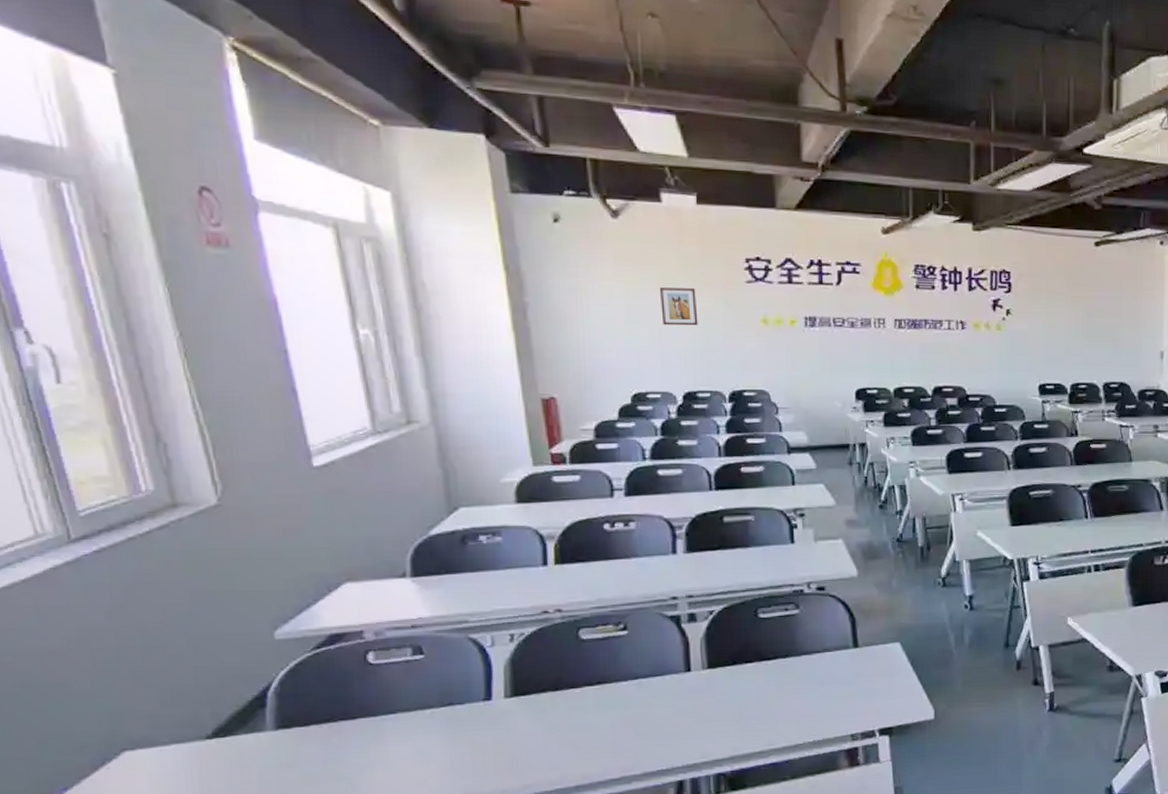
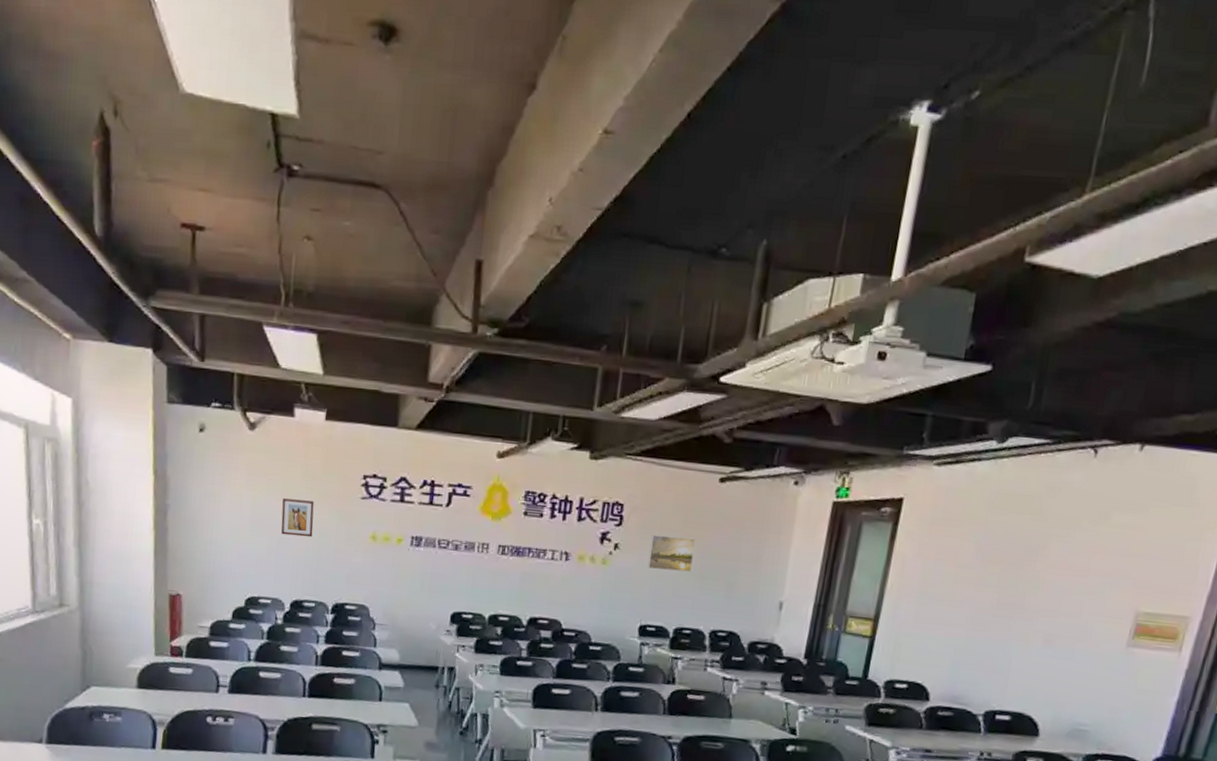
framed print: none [1039,298,1081,331] -> present [647,534,696,572]

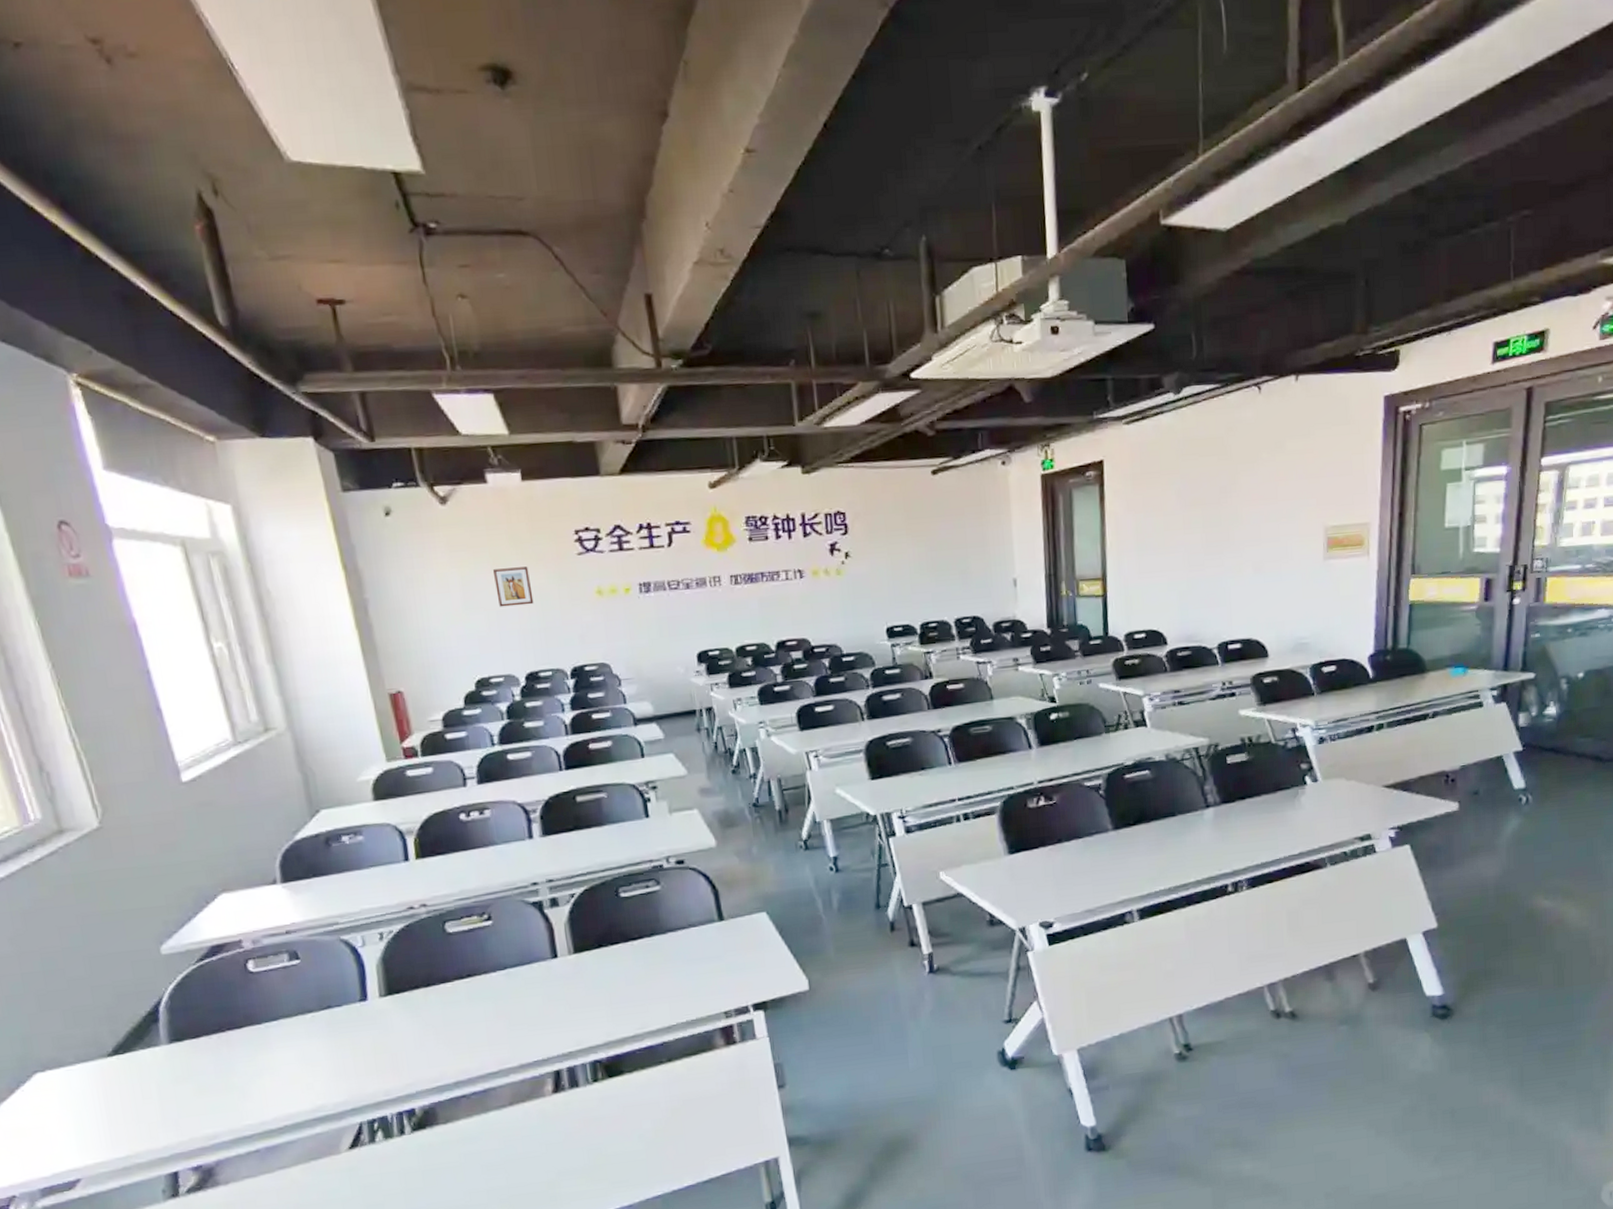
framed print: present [647,534,696,572] -> none [878,533,924,570]

